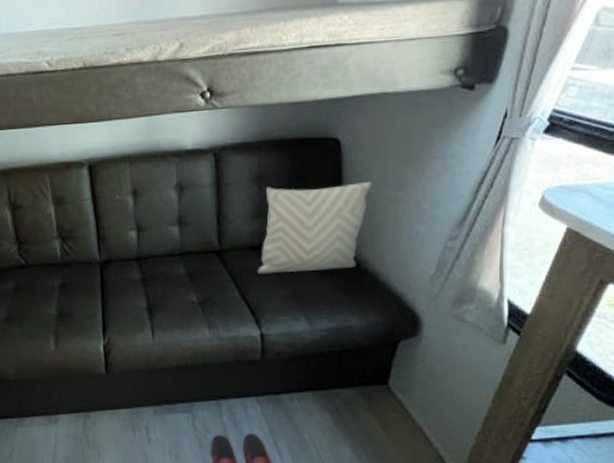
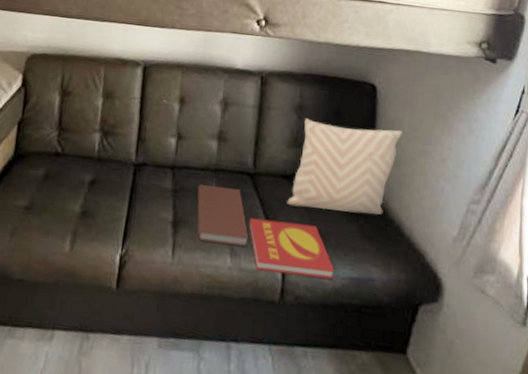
book: none [167,268,224,320] -> present [197,185,249,246]
book: none [222,288,312,337] -> present [248,218,335,279]

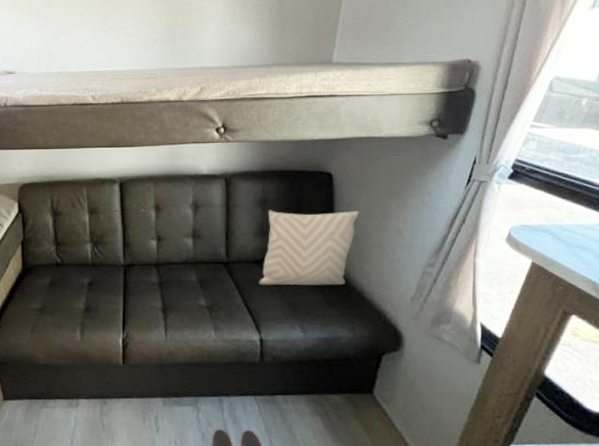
book: present [197,185,249,246] -> none [181,276,228,322]
book: present [248,218,335,279] -> none [227,298,306,341]

